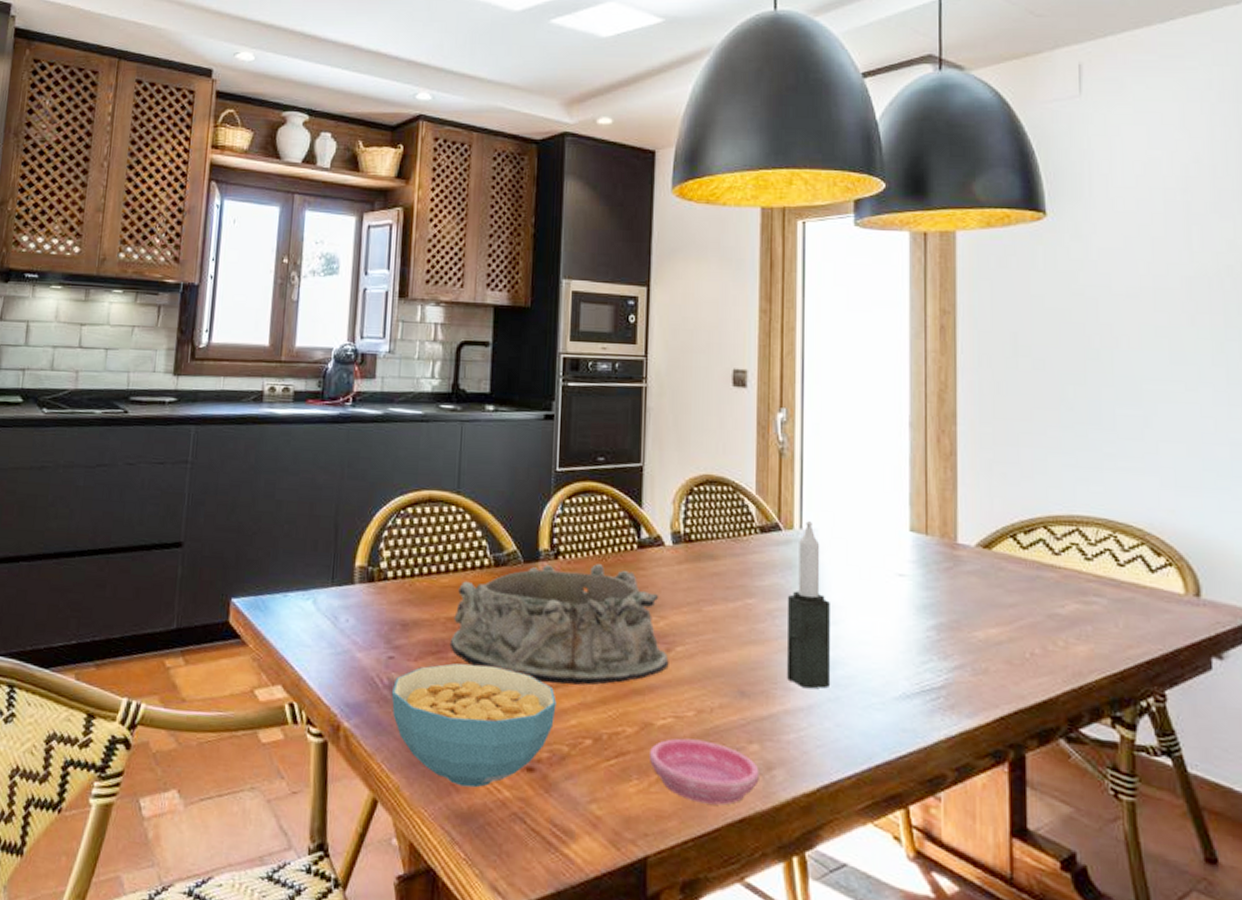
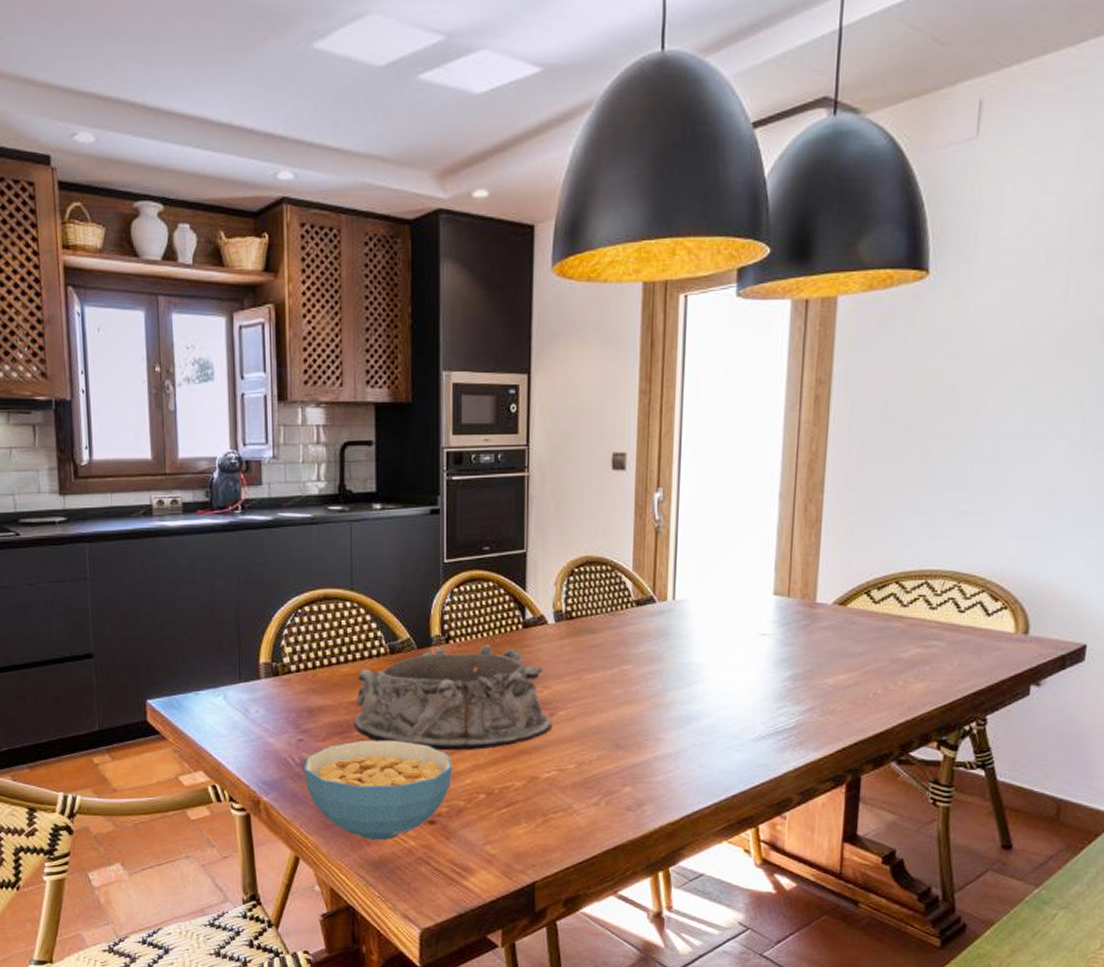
saucer: present [650,738,759,806] -> none [536,787,632,837]
candle: present [786,521,831,689] -> none [658,593,698,738]

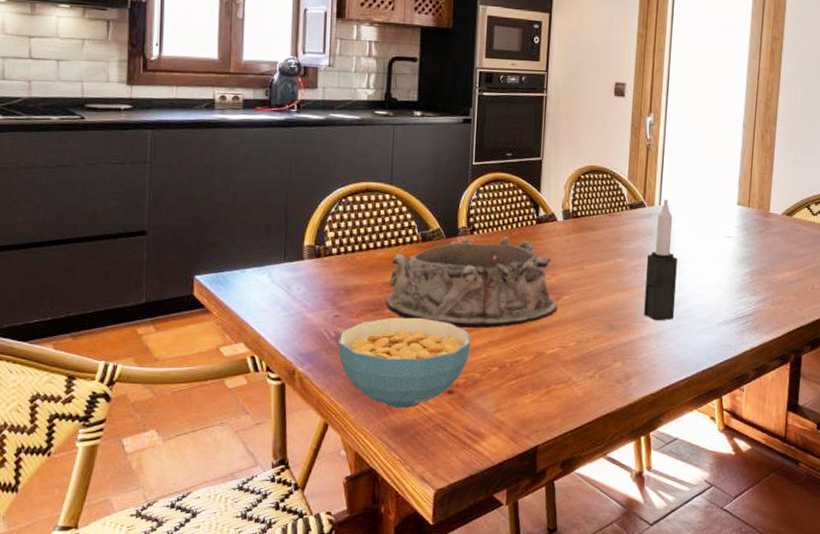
candle: none [658,593,698,738] -> present [644,199,677,321]

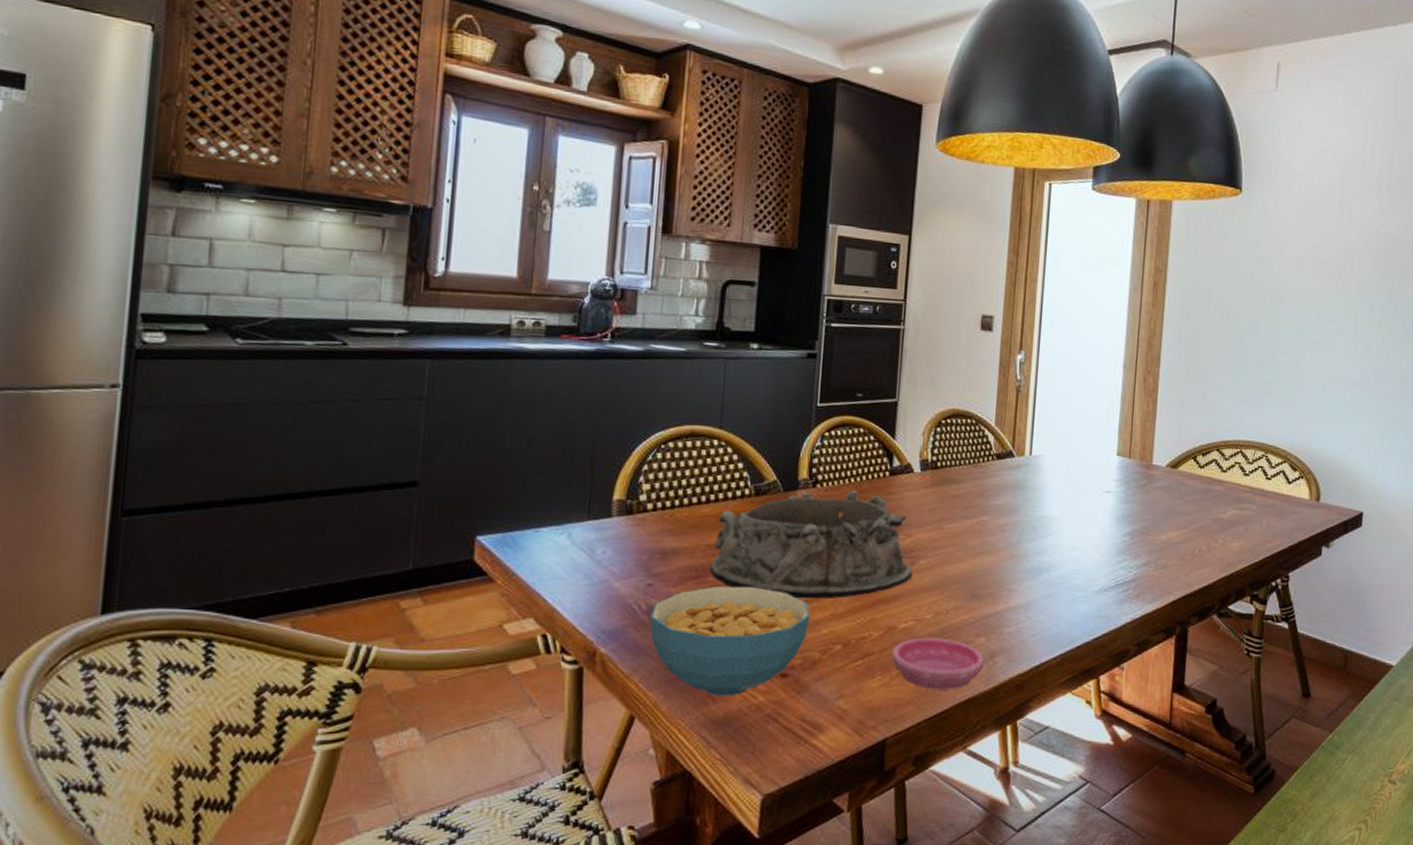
saucer: none [541,361,621,406] -> present [892,637,984,690]
candle: present [644,199,677,321] -> none [1011,449,1050,589]

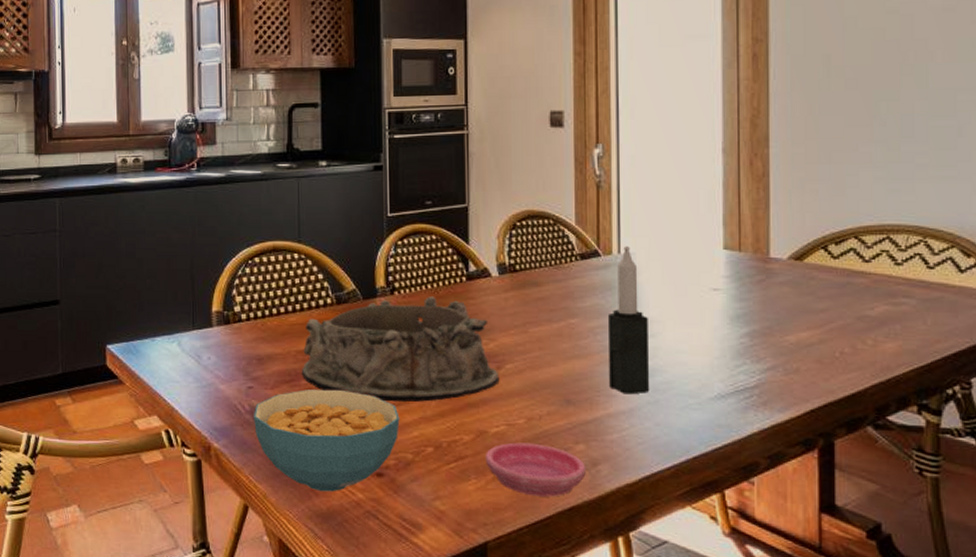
candle: none [1011,449,1050,589] -> present [607,246,650,395]

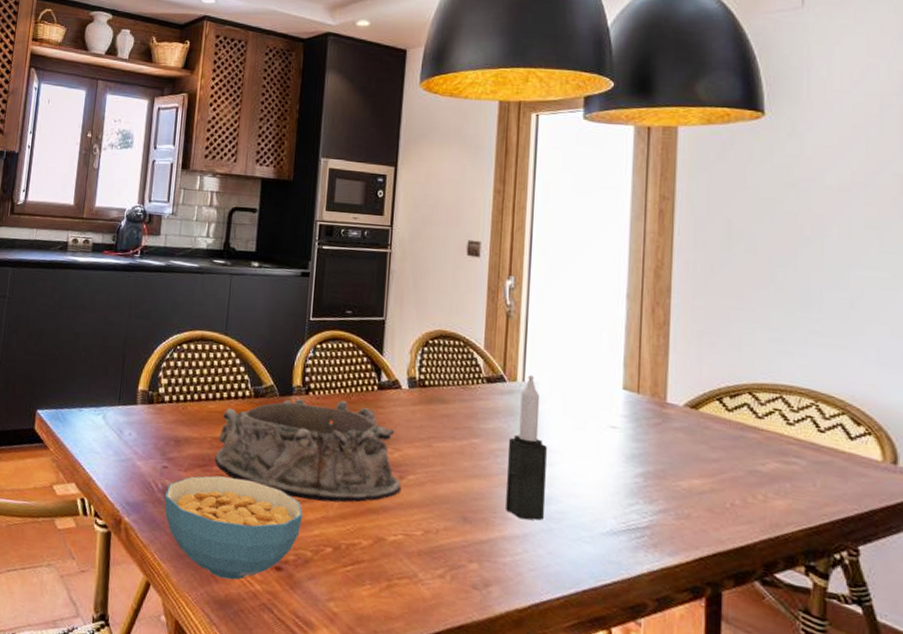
saucer: present [486,442,586,497] -> none [381,553,477,613]

